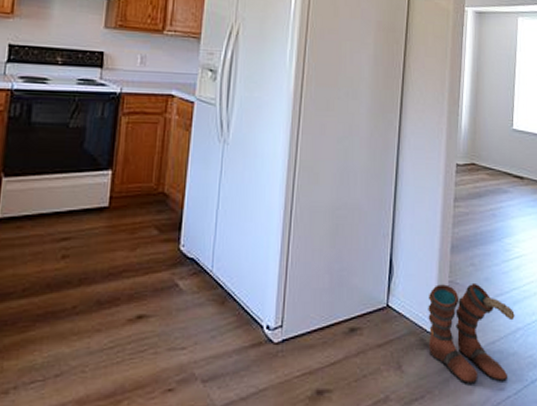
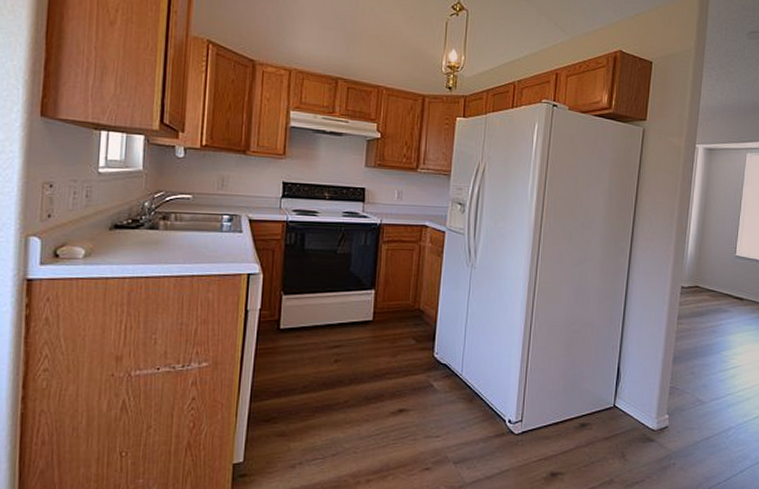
boots: present [428,282,515,384] -> none [649,388,728,471]

